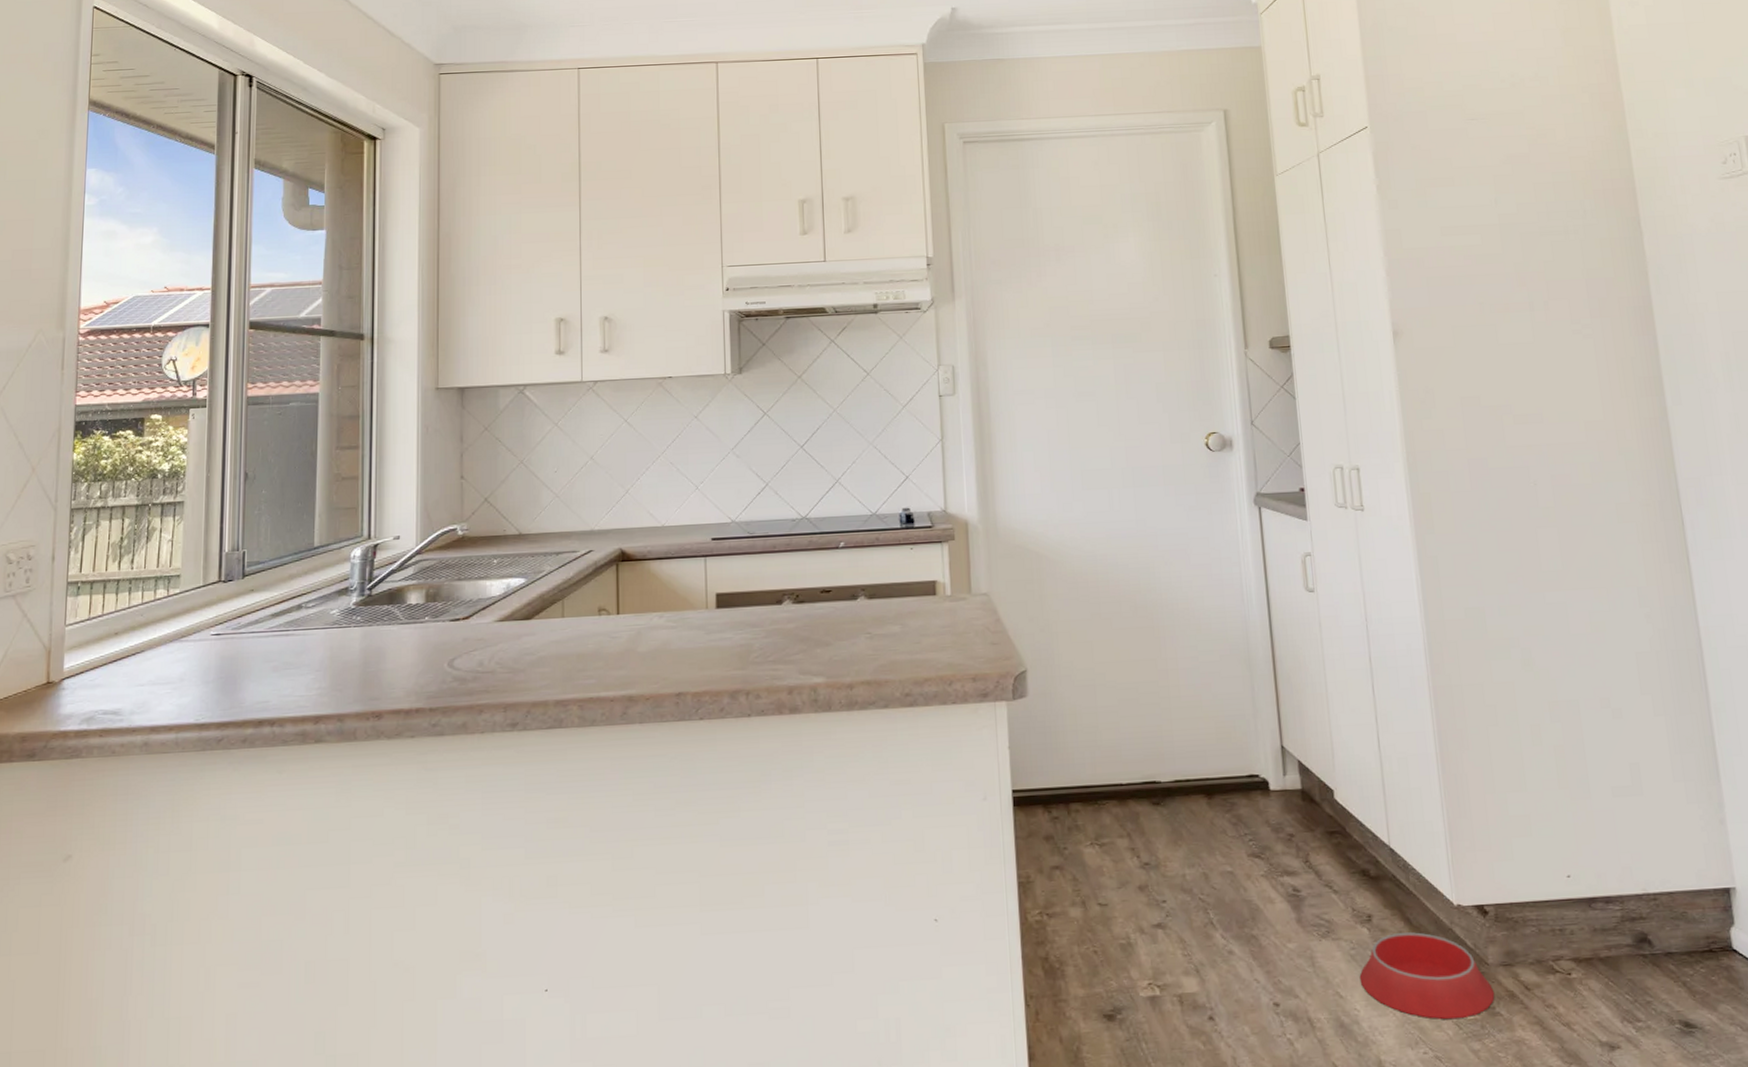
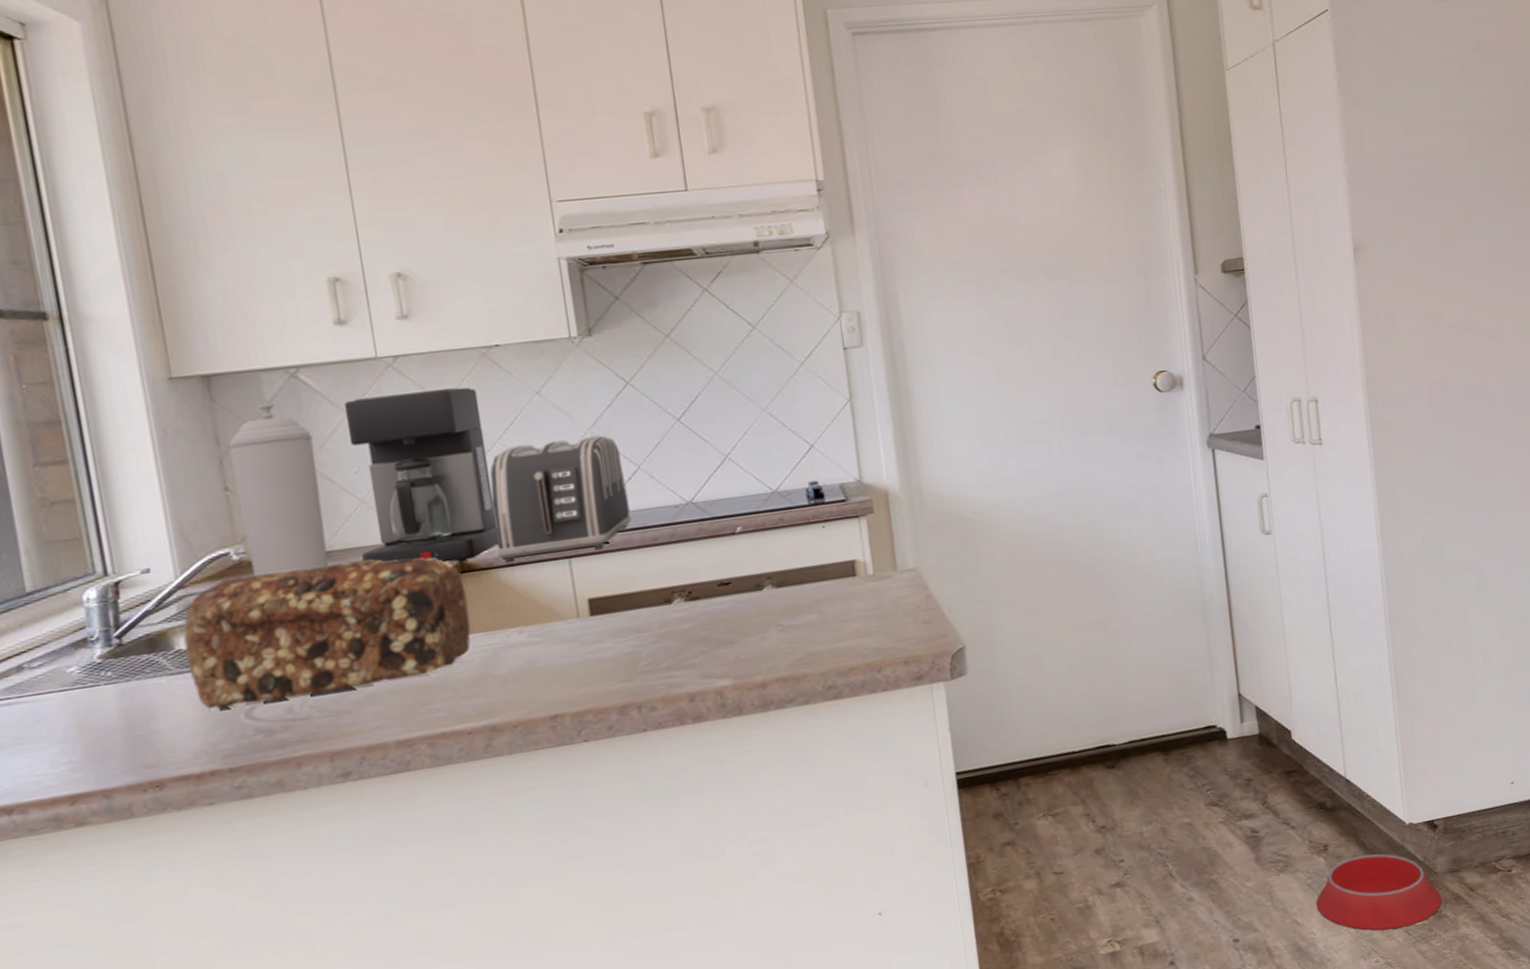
bread loaf: none [414,543,624,657] -> present [183,556,471,710]
canister: none [468,411,529,550] -> present [228,402,329,577]
coffee maker: none [551,409,653,552] -> present [344,387,499,563]
toaster: none [650,456,757,557] -> present [489,435,631,564]

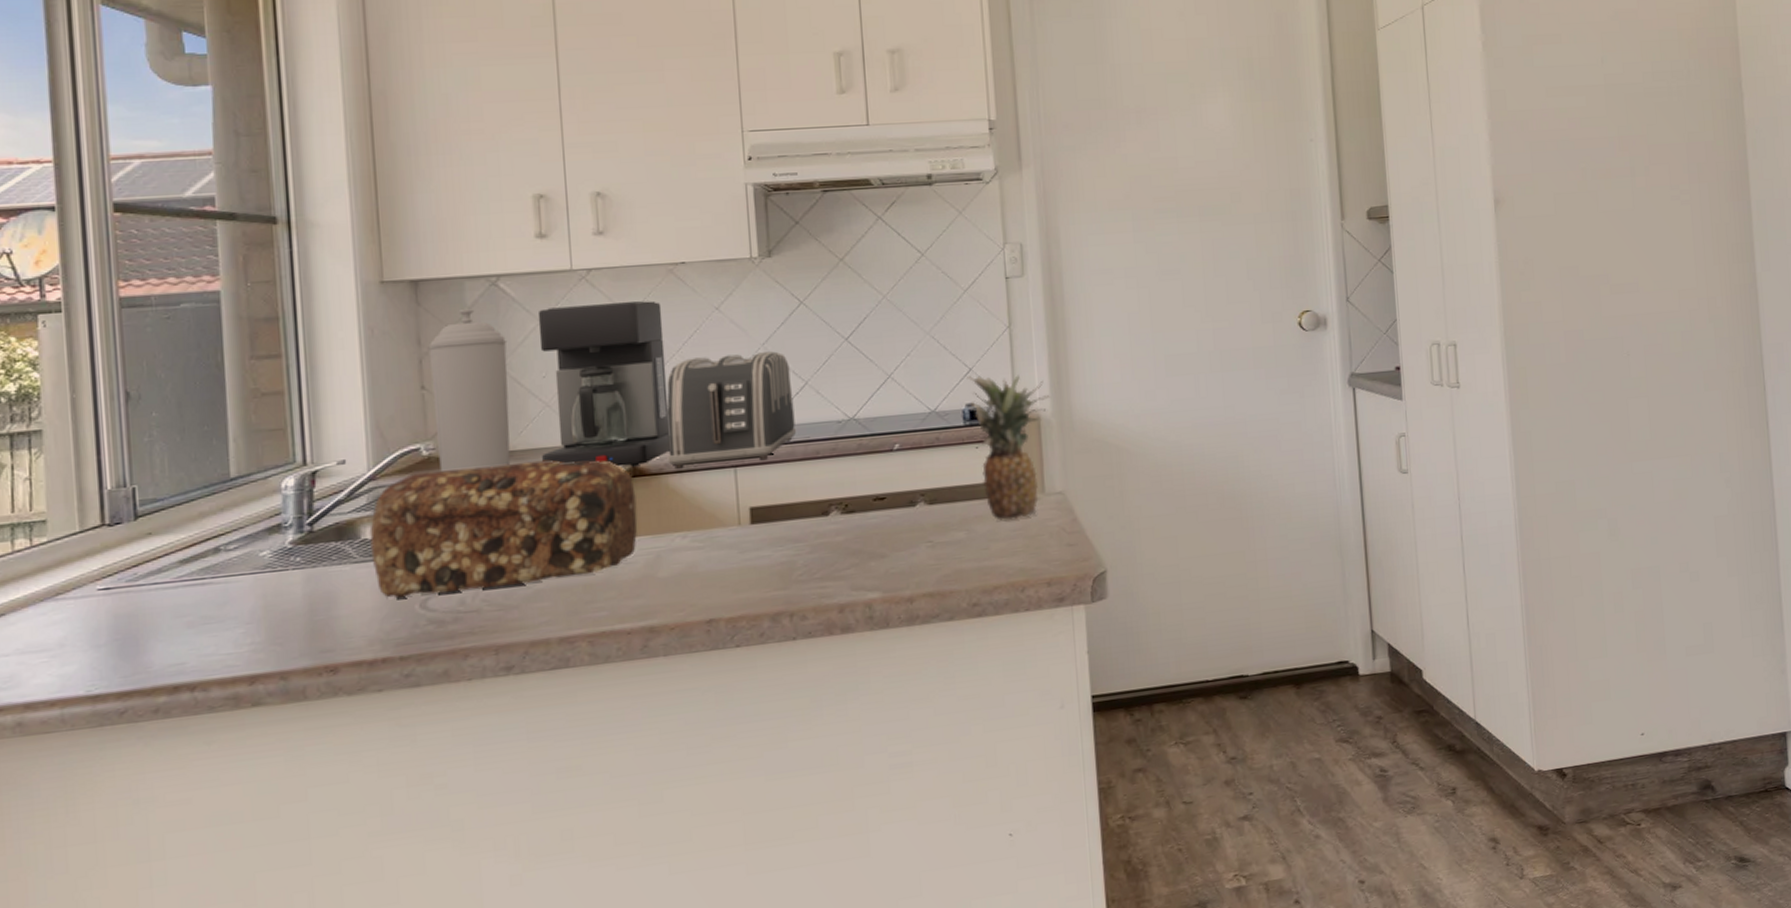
fruit: none [808,450,898,601] -> present [967,375,1050,521]
pet bowl: present [1316,853,1442,931] -> none [1442,800,1570,880]

